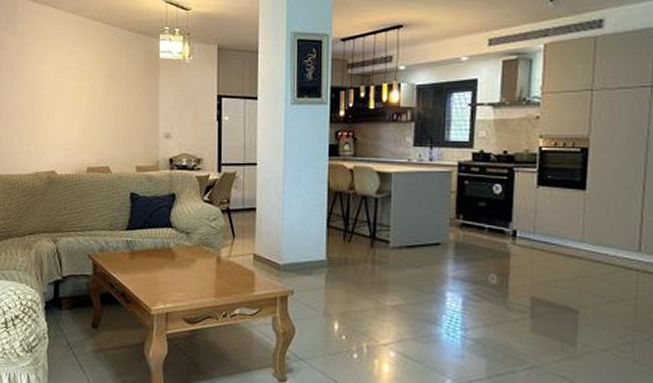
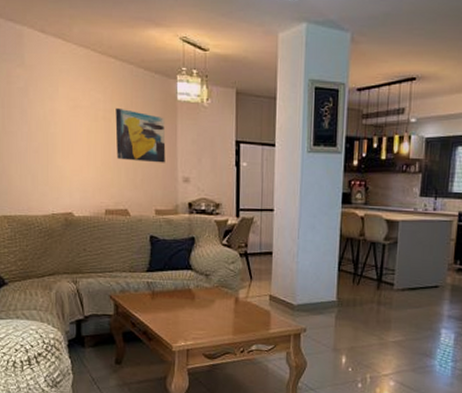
wall art: none [99,68,148,120] -> present [115,107,166,163]

